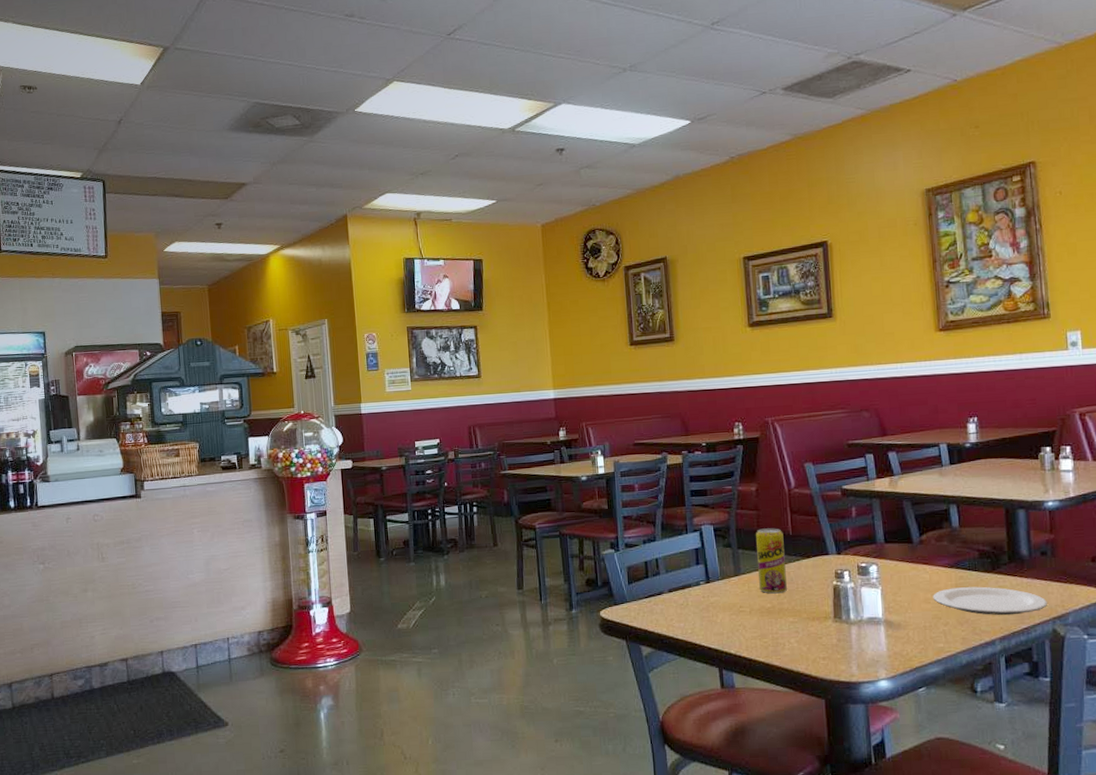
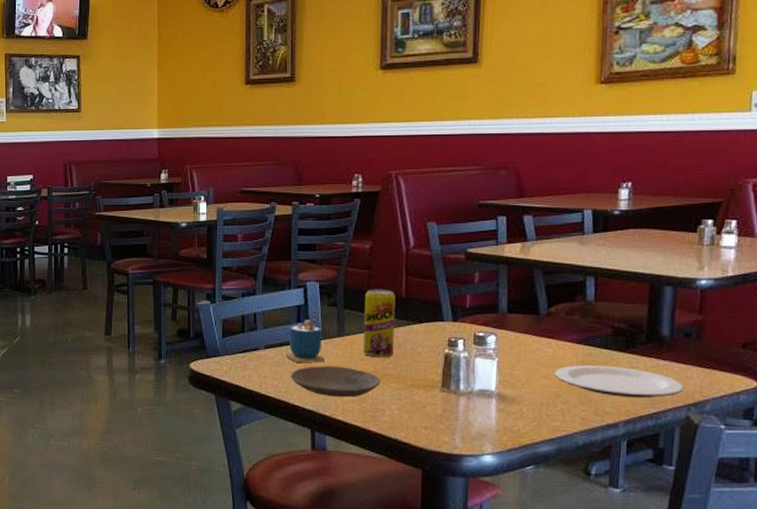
cup: none [688,551,725,604] -> present [285,309,325,363]
plate: none [694,604,778,635] -> present [290,366,381,397]

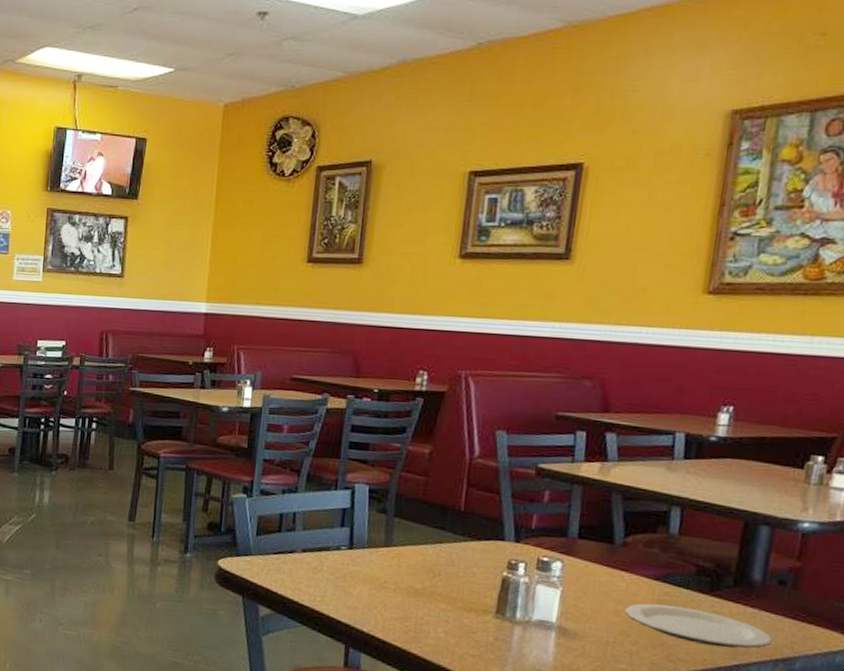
cup: present [285,309,325,363] -> none [324,514,368,573]
plate: present [290,366,381,397] -> none [327,576,428,614]
beverage can: present [363,289,396,358] -> none [411,498,453,575]

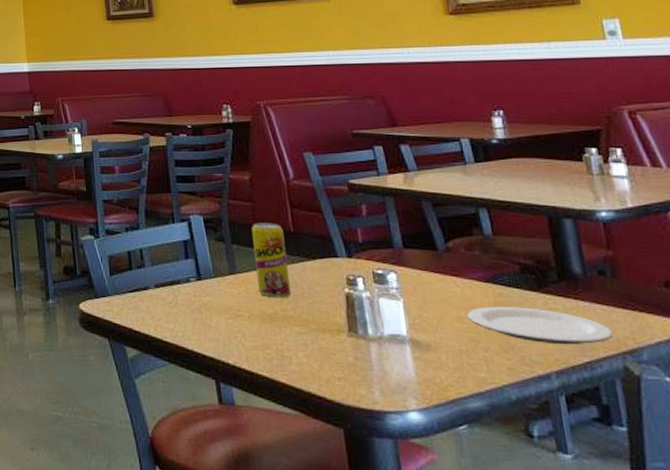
beverage can: none [411,498,453,575] -> present [251,223,291,298]

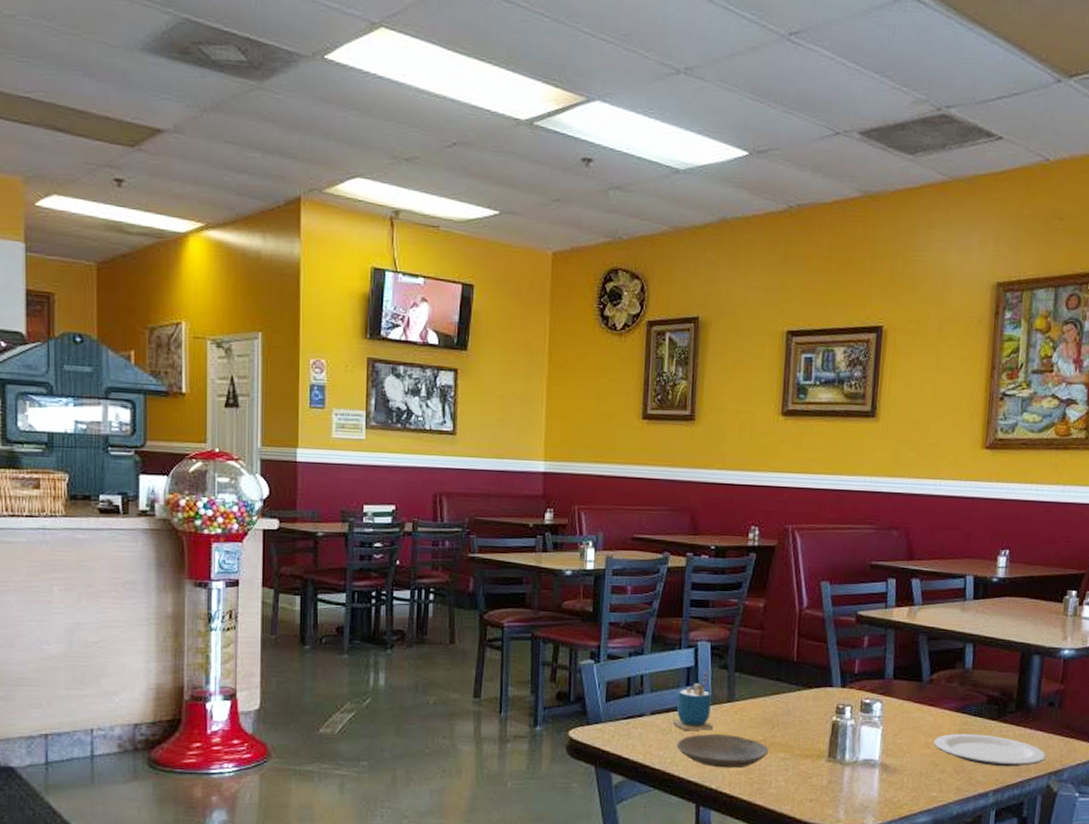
cup: none [177,244,220,303] -> present [672,672,713,730]
plate: none [185,307,282,343] -> present [676,734,769,768]
beverage can: present [251,223,291,298] -> none [753,651,787,726]

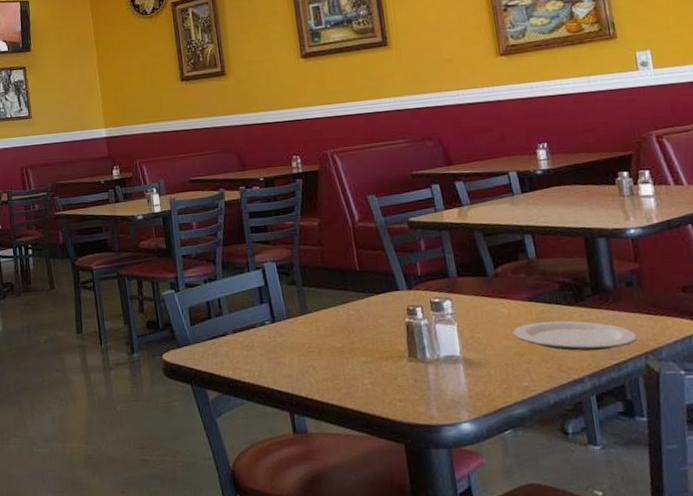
cup: present [672,672,713,730] -> none [254,289,292,344]
plate: present [676,734,769,768] -> none [261,344,350,377]

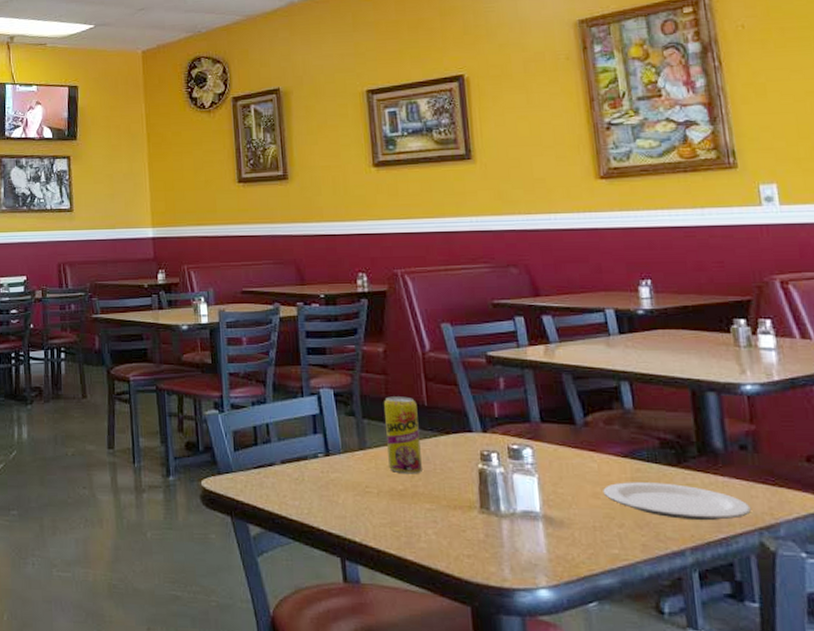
beverage can: none [320,263,357,333] -> present [383,396,422,474]

